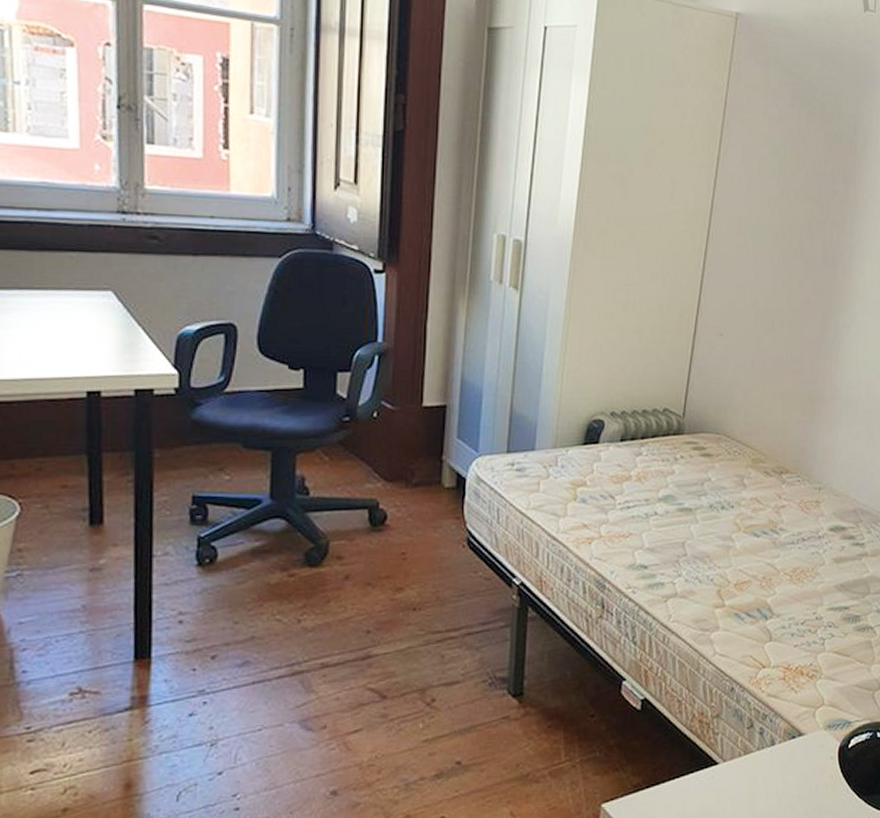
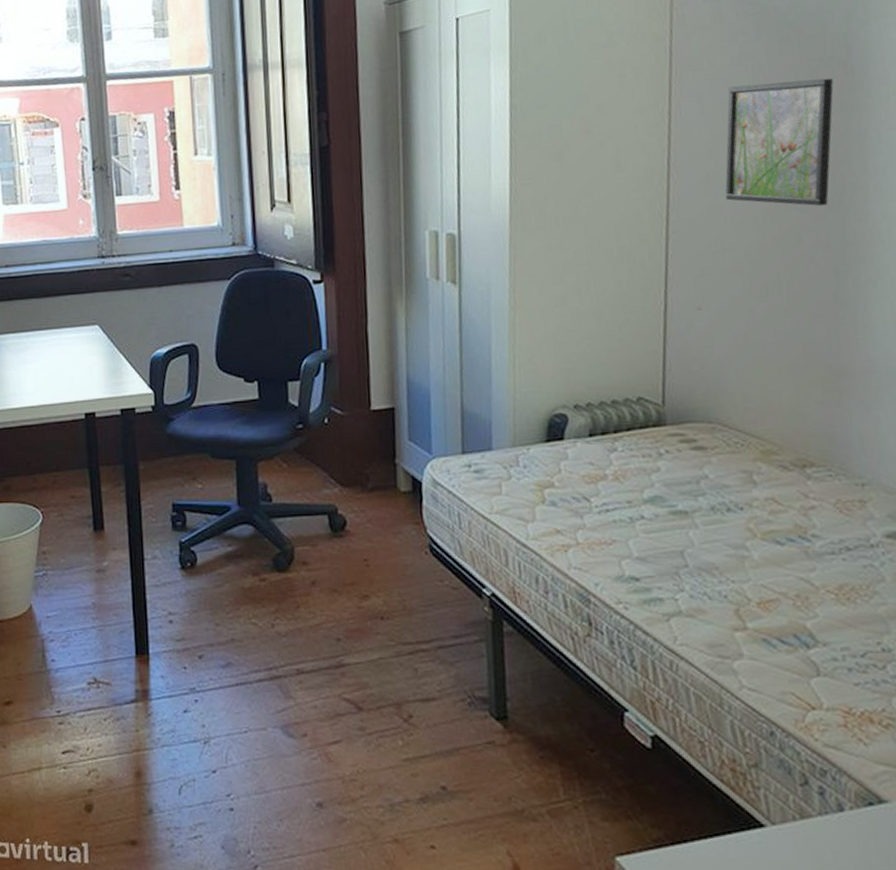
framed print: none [752,144,841,258] -> present [725,78,834,206]

